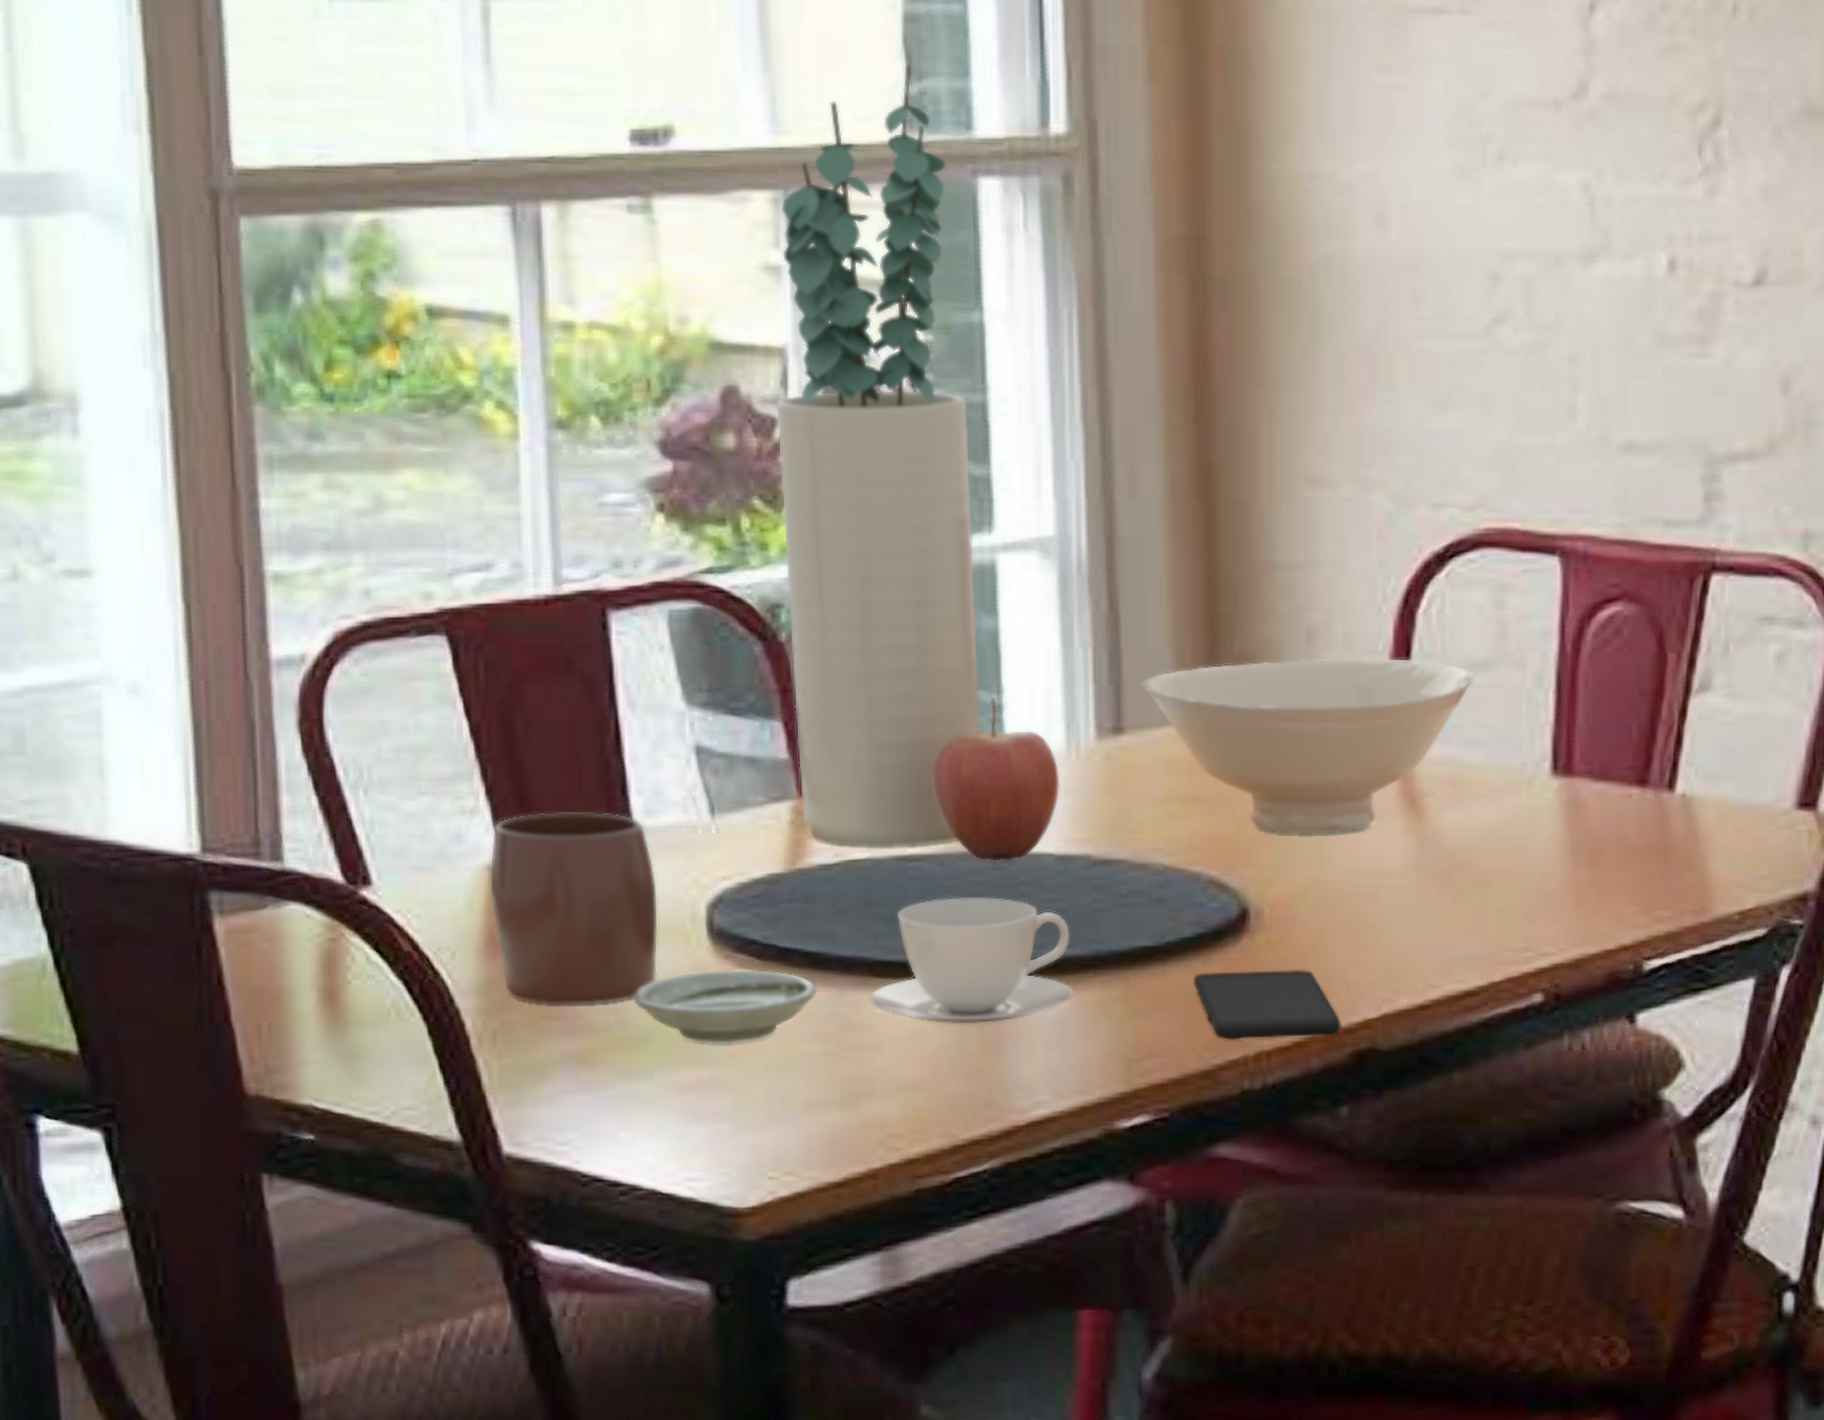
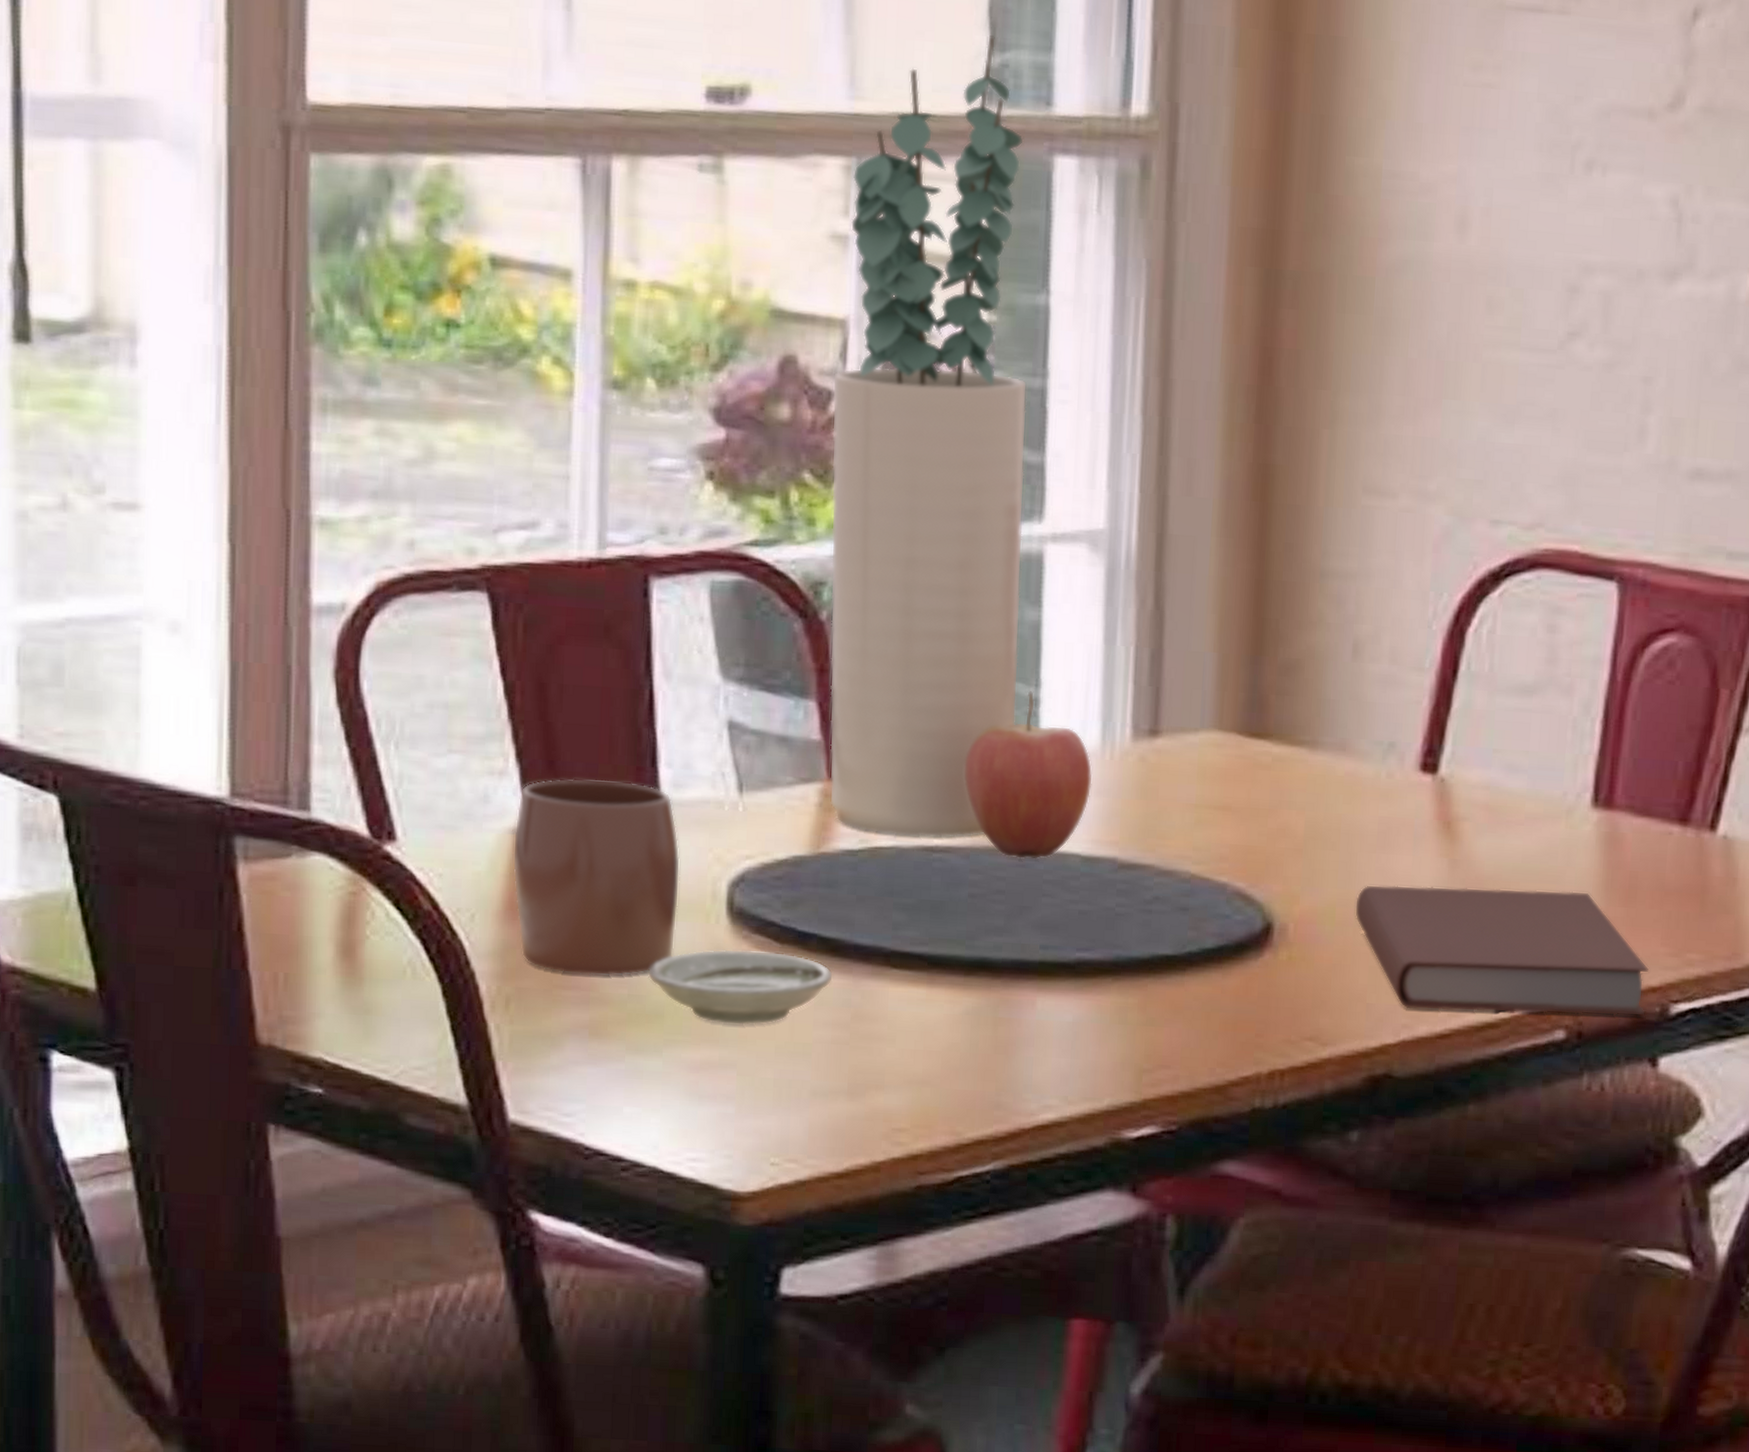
teacup: present [867,897,1075,1024] -> none [882,892,1091,1022]
bowl: present [1141,657,1475,834] -> none [1181,671,1521,852]
mobile phone: present [1192,969,1341,1040] -> none [1210,985,1358,1059]
book: none [1328,858,1619,983] -> present [1355,885,1648,1016]

